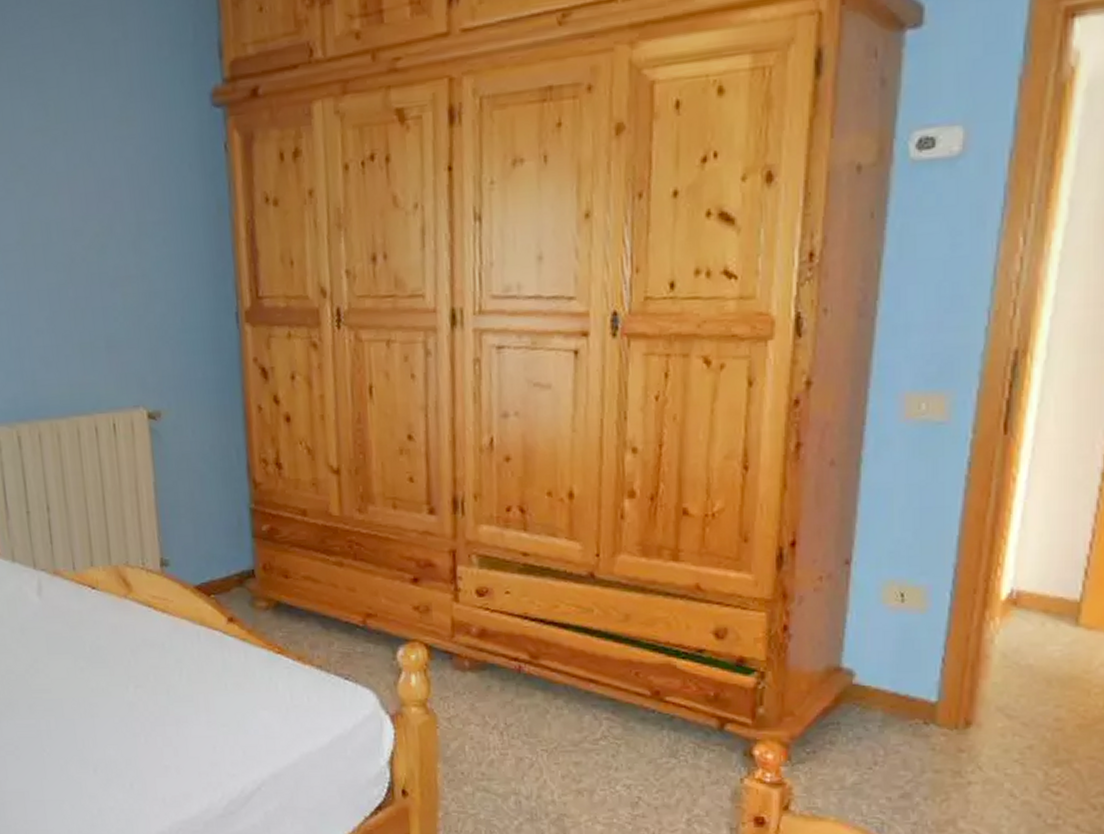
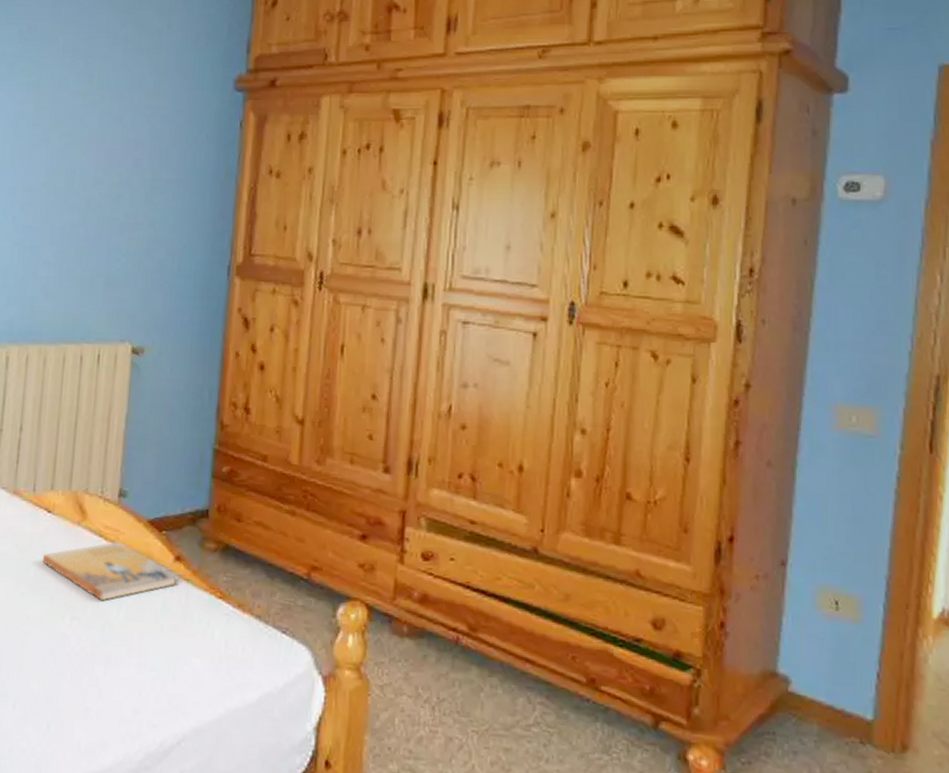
book: none [96,610,235,668] -> present [43,541,179,601]

